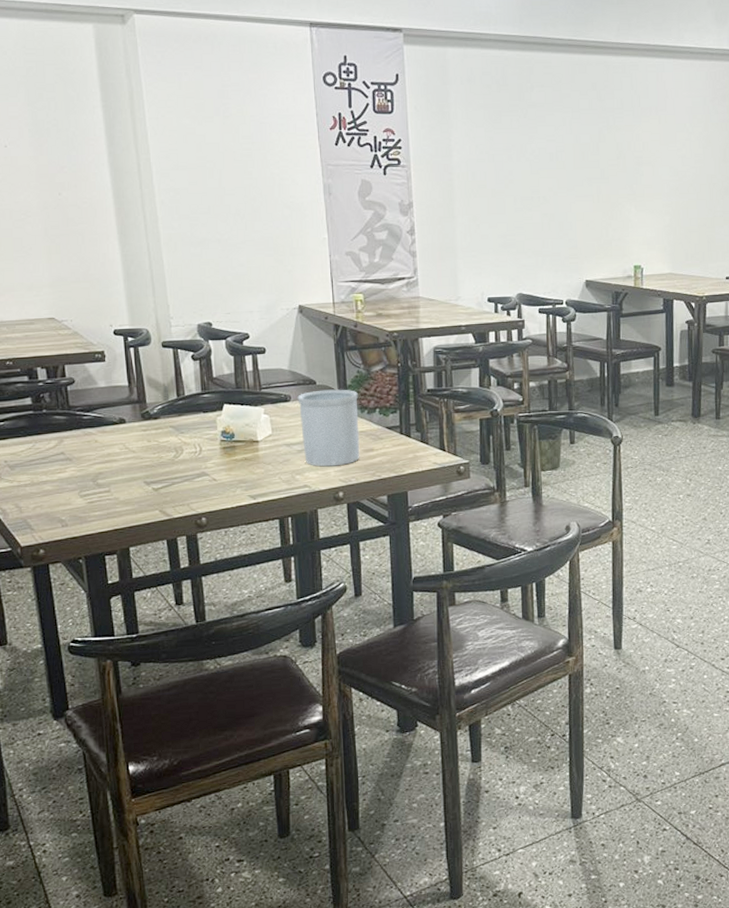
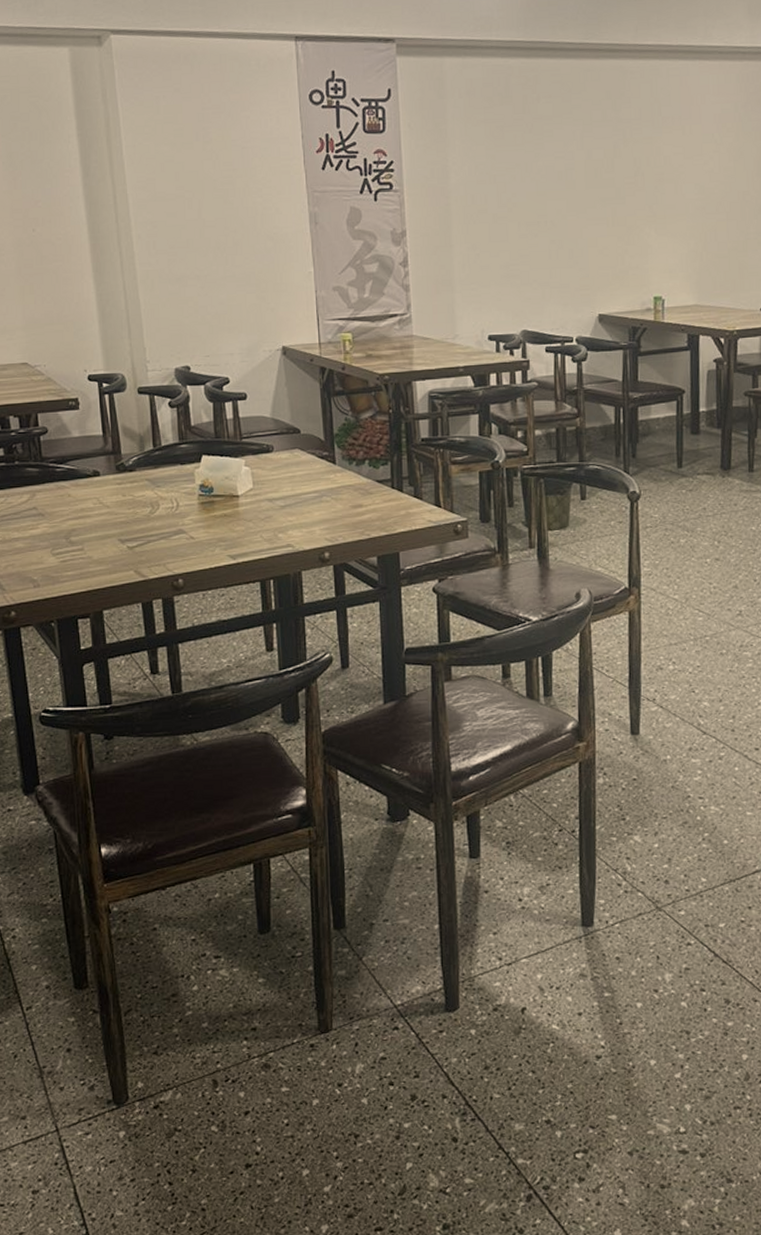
utensil holder: present [297,389,360,467] -> none [281,438,348,524]

